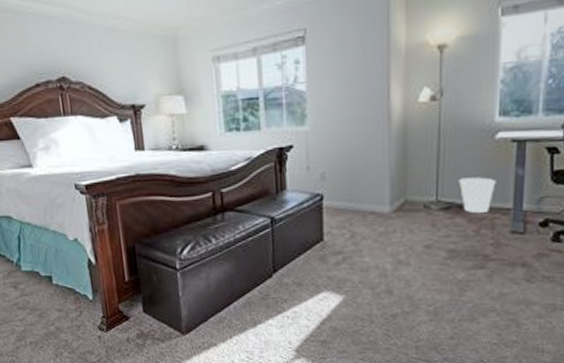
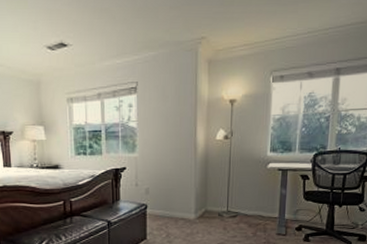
wastebasket: present [458,177,496,213] -> none [242,195,268,220]

